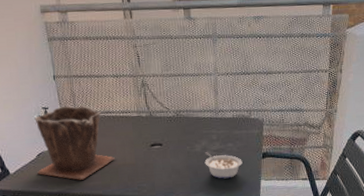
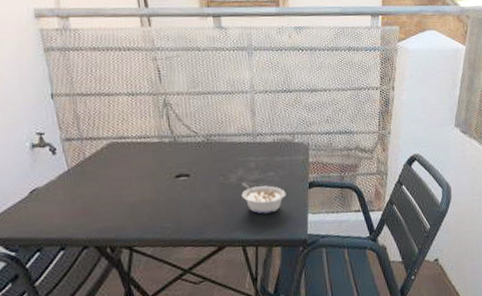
plant pot: present [34,104,115,180] -> none [26,129,131,222]

